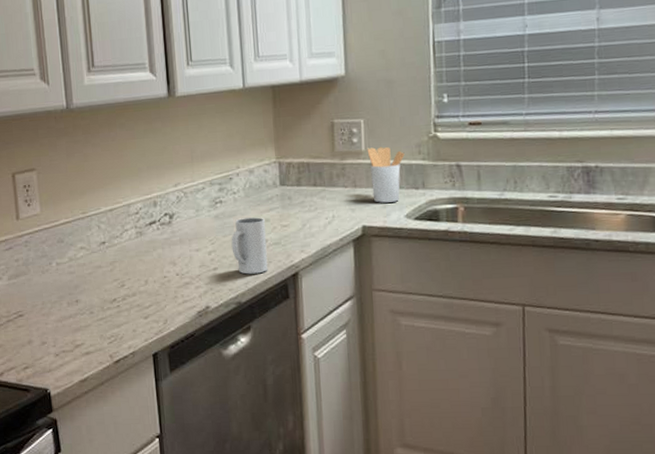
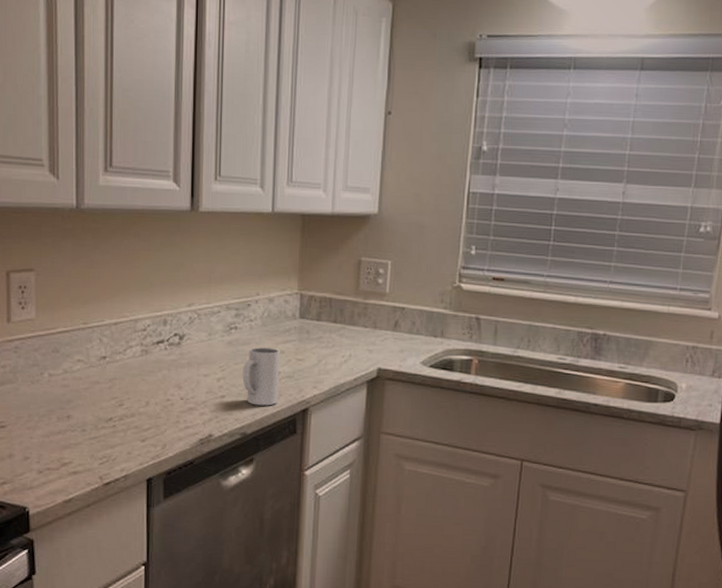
utensil holder: present [367,146,405,203] -> none [391,290,428,348]

